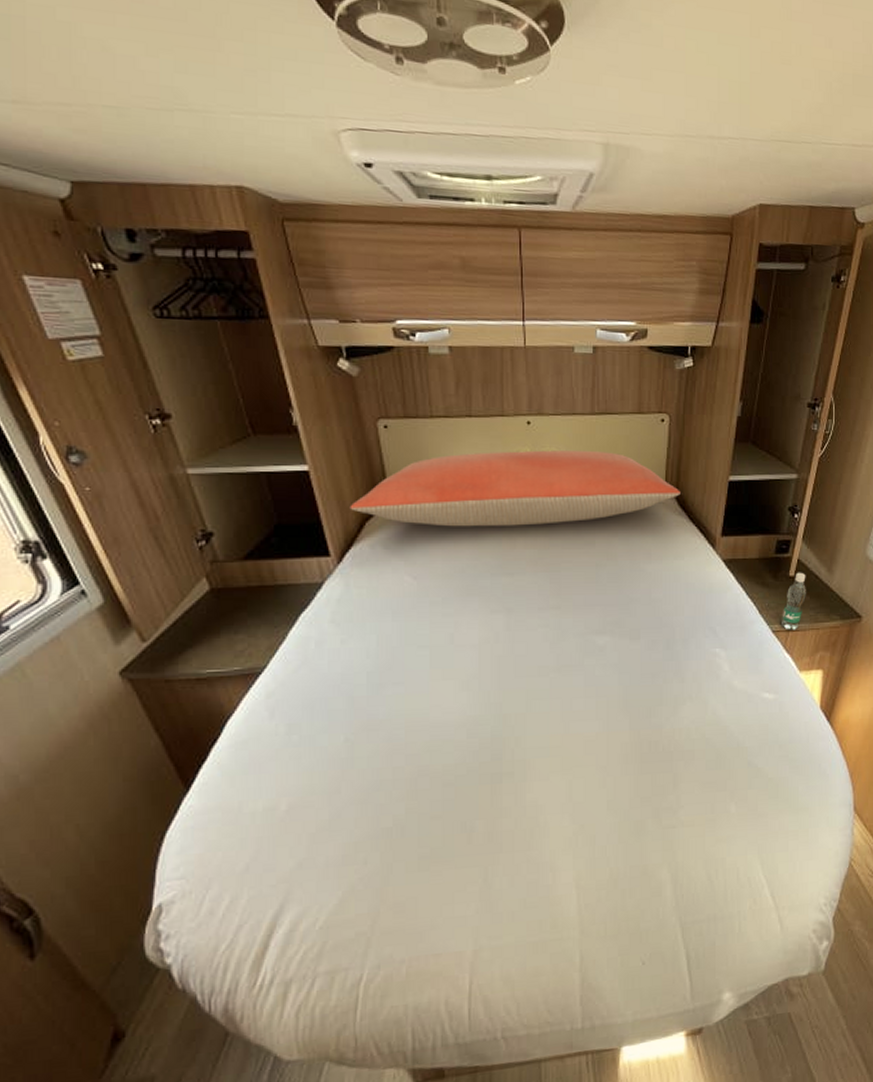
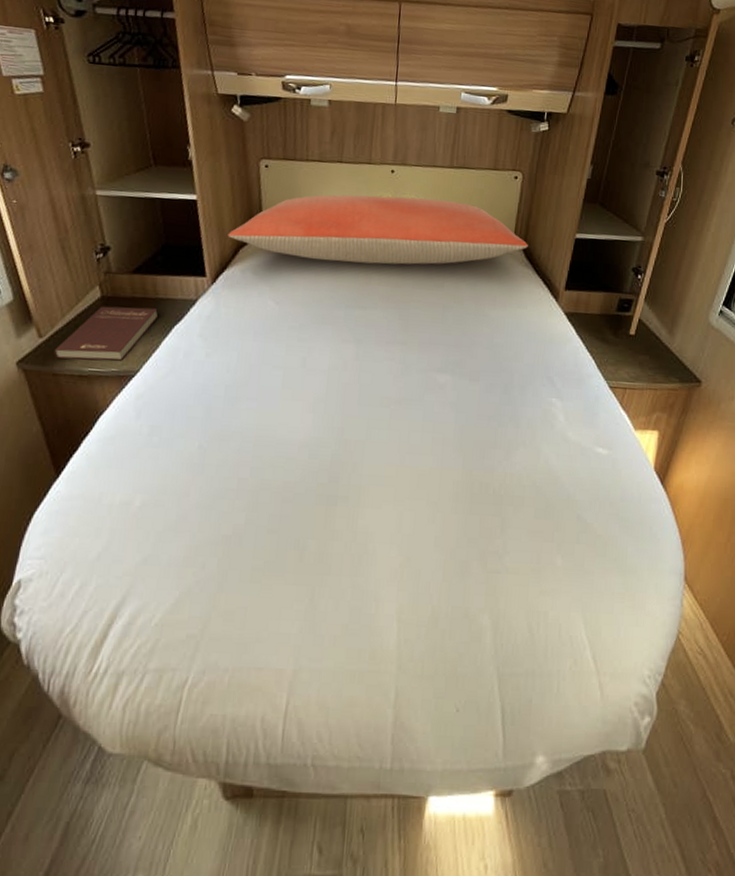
book: none [163,597,281,663] -> present [54,306,159,361]
bottle: present [782,572,807,630] -> none [619,331,647,388]

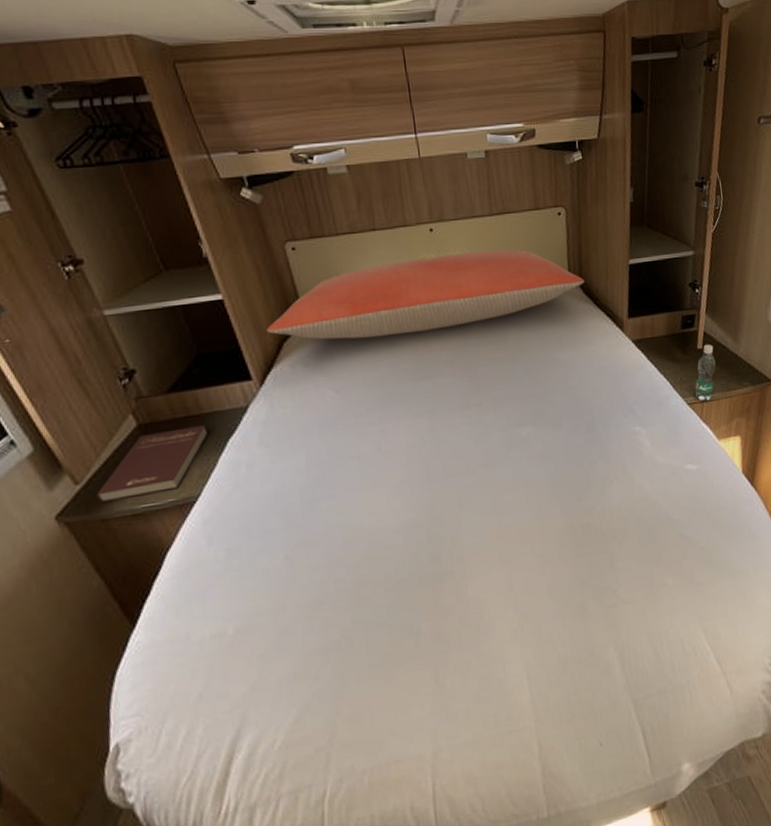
bottle: none [619,331,647,388] -> present [695,344,717,401]

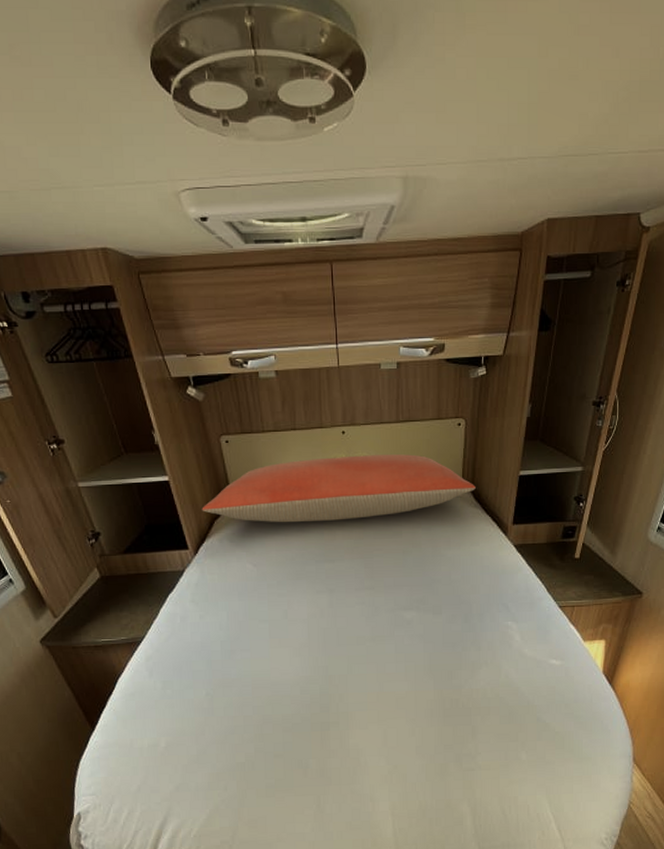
book: present [96,425,209,503] -> none [69,582,153,634]
bottle: present [695,344,717,401] -> none [568,554,591,606]

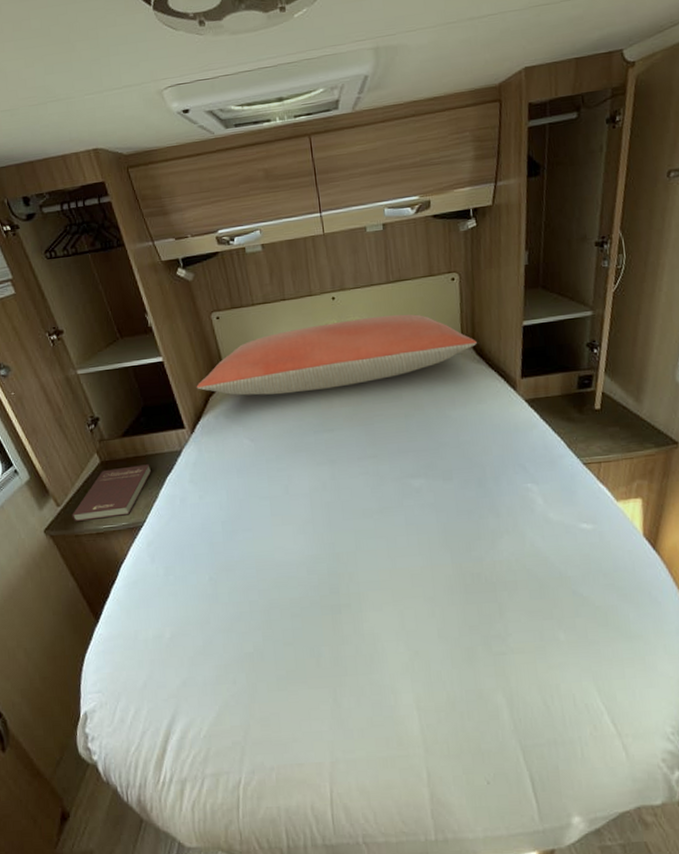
book: none [69,582,153,634] -> present [72,464,152,522]

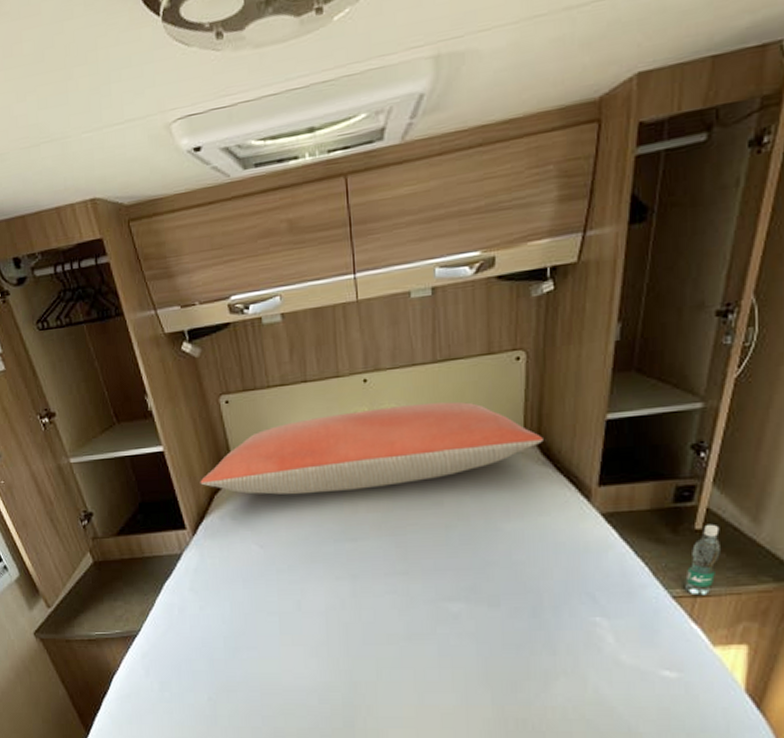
book: present [72,464,152,522] -> none [63,567,149,626]
bottle: none [591,404,616,462] -> present [685,524,722,596]

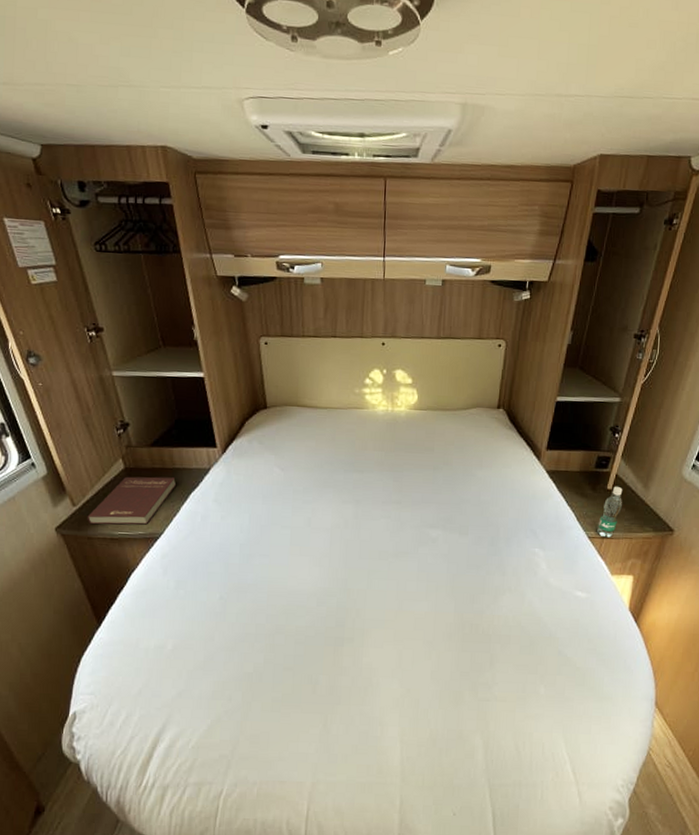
book: none [63,567,149,626] -> present [87,476,177,525]
pillow: present [200,401,543,495] -> none [234,367,512,431]

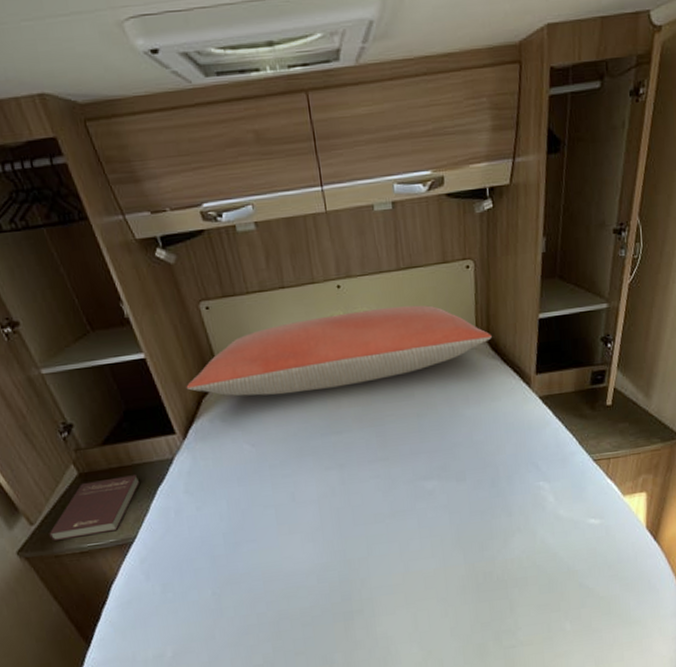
pillow: none [234,367,512,431] -> present [186,305,492,396]
bottle: present [597,486,623,538] -> none [602,400,626,458]

